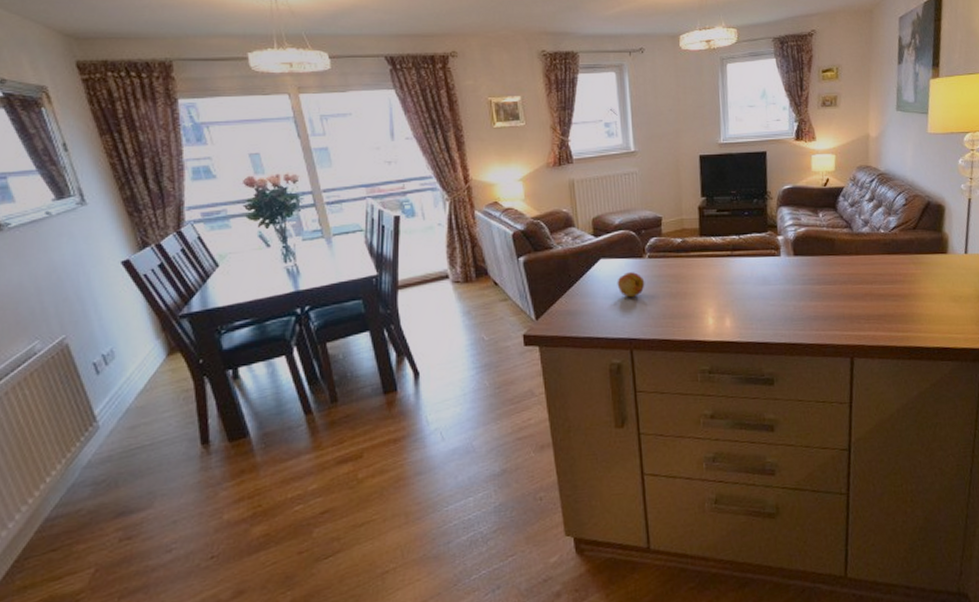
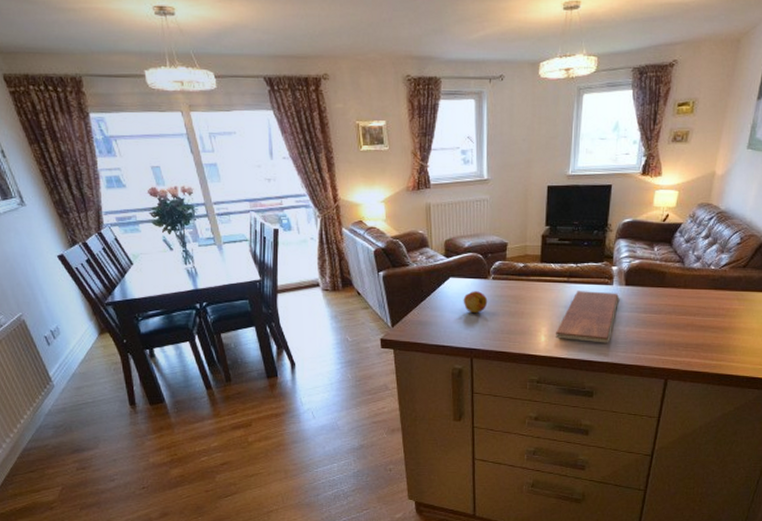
chopping board: none [724,264,789,322] -> present [555,291,619,343]

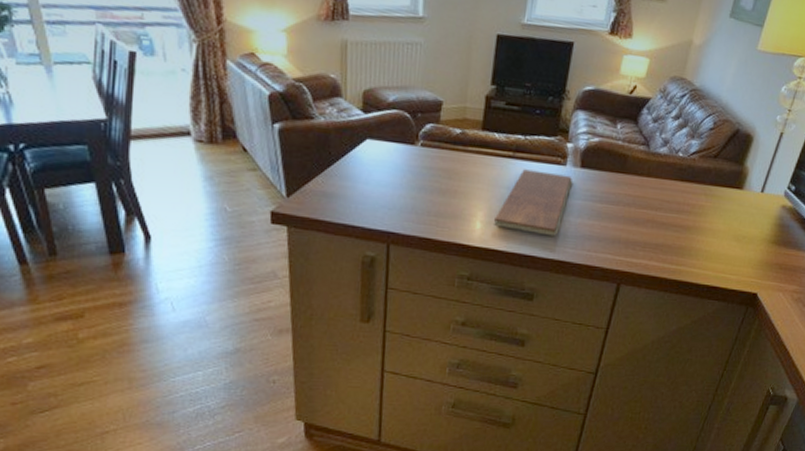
fruit: present [463,291,488,314] -> none [382,159,414,188]

